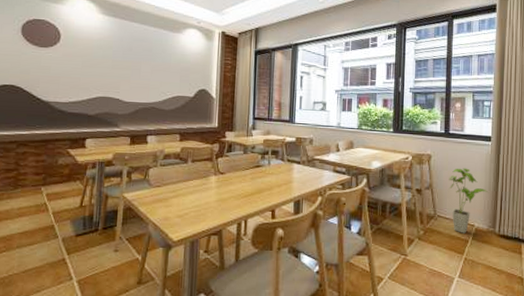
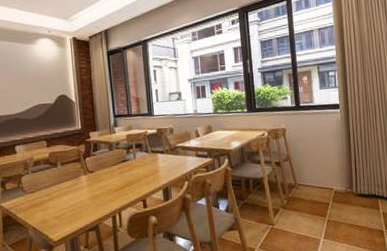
house plant: present [449,168,489,234] -> none [304,136,343,198]

